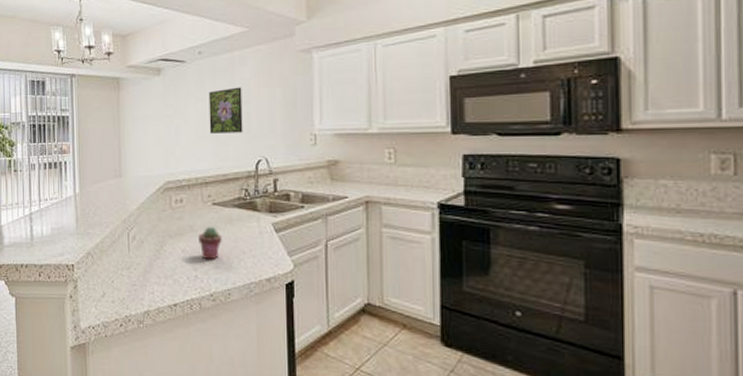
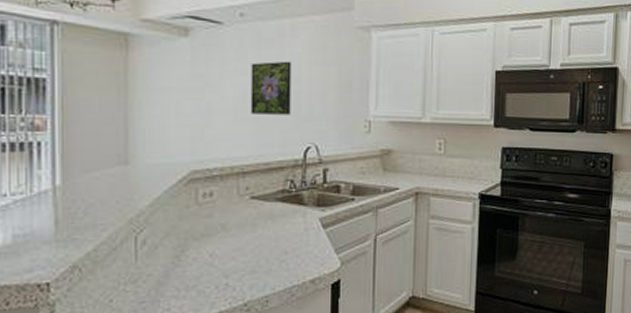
potted succulent: present [198,226,222,260] -> none [232,223,261,264]

